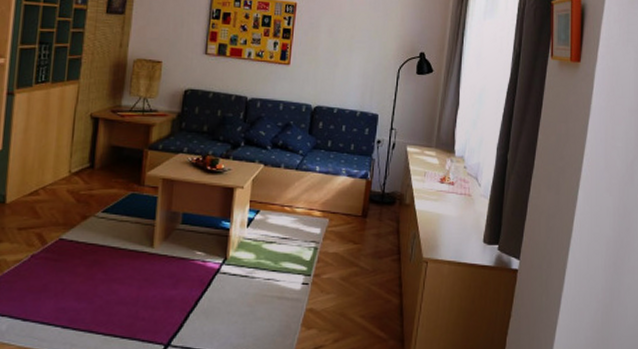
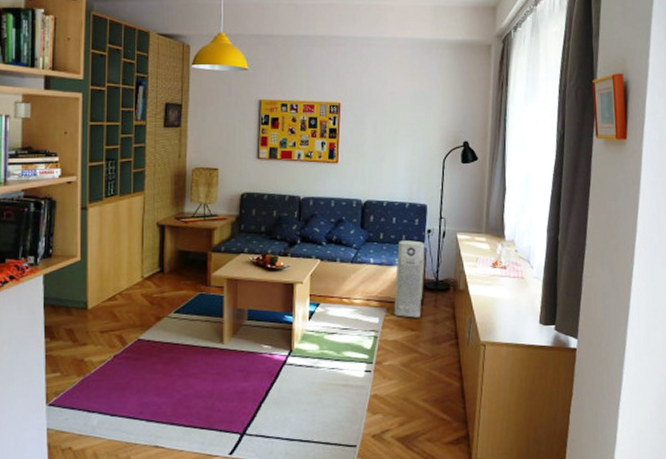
air purifier: none [337,150,373,231] -> present [394,240,425,318]

